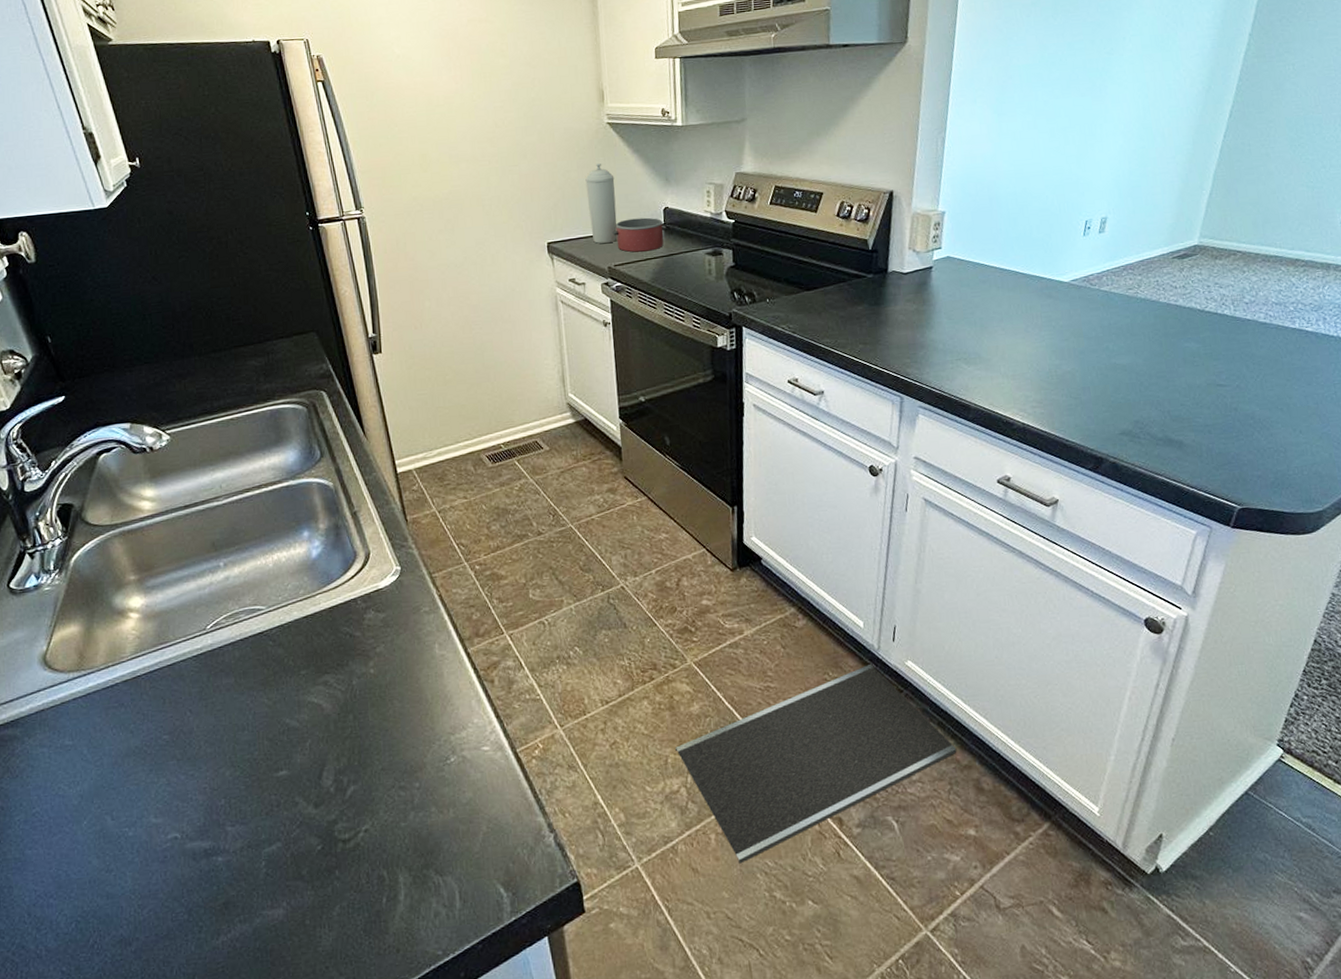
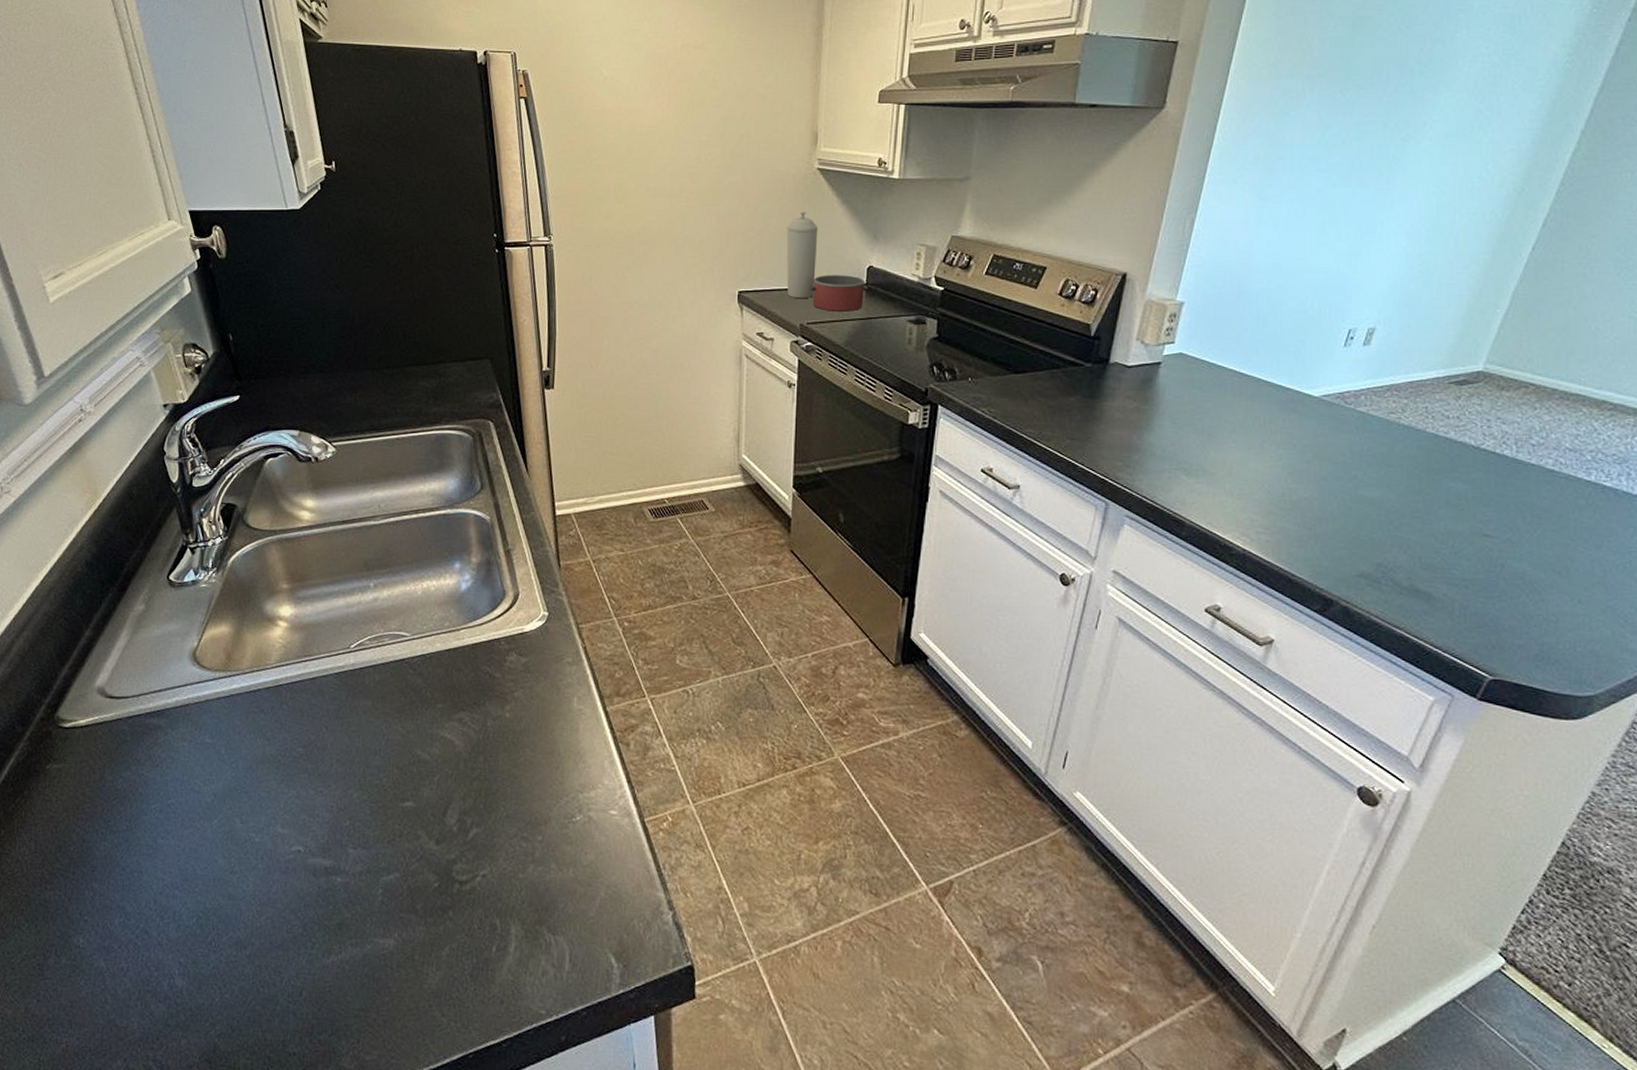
door mat: present [675,663,957,864] -> none [811,788,1120,978]

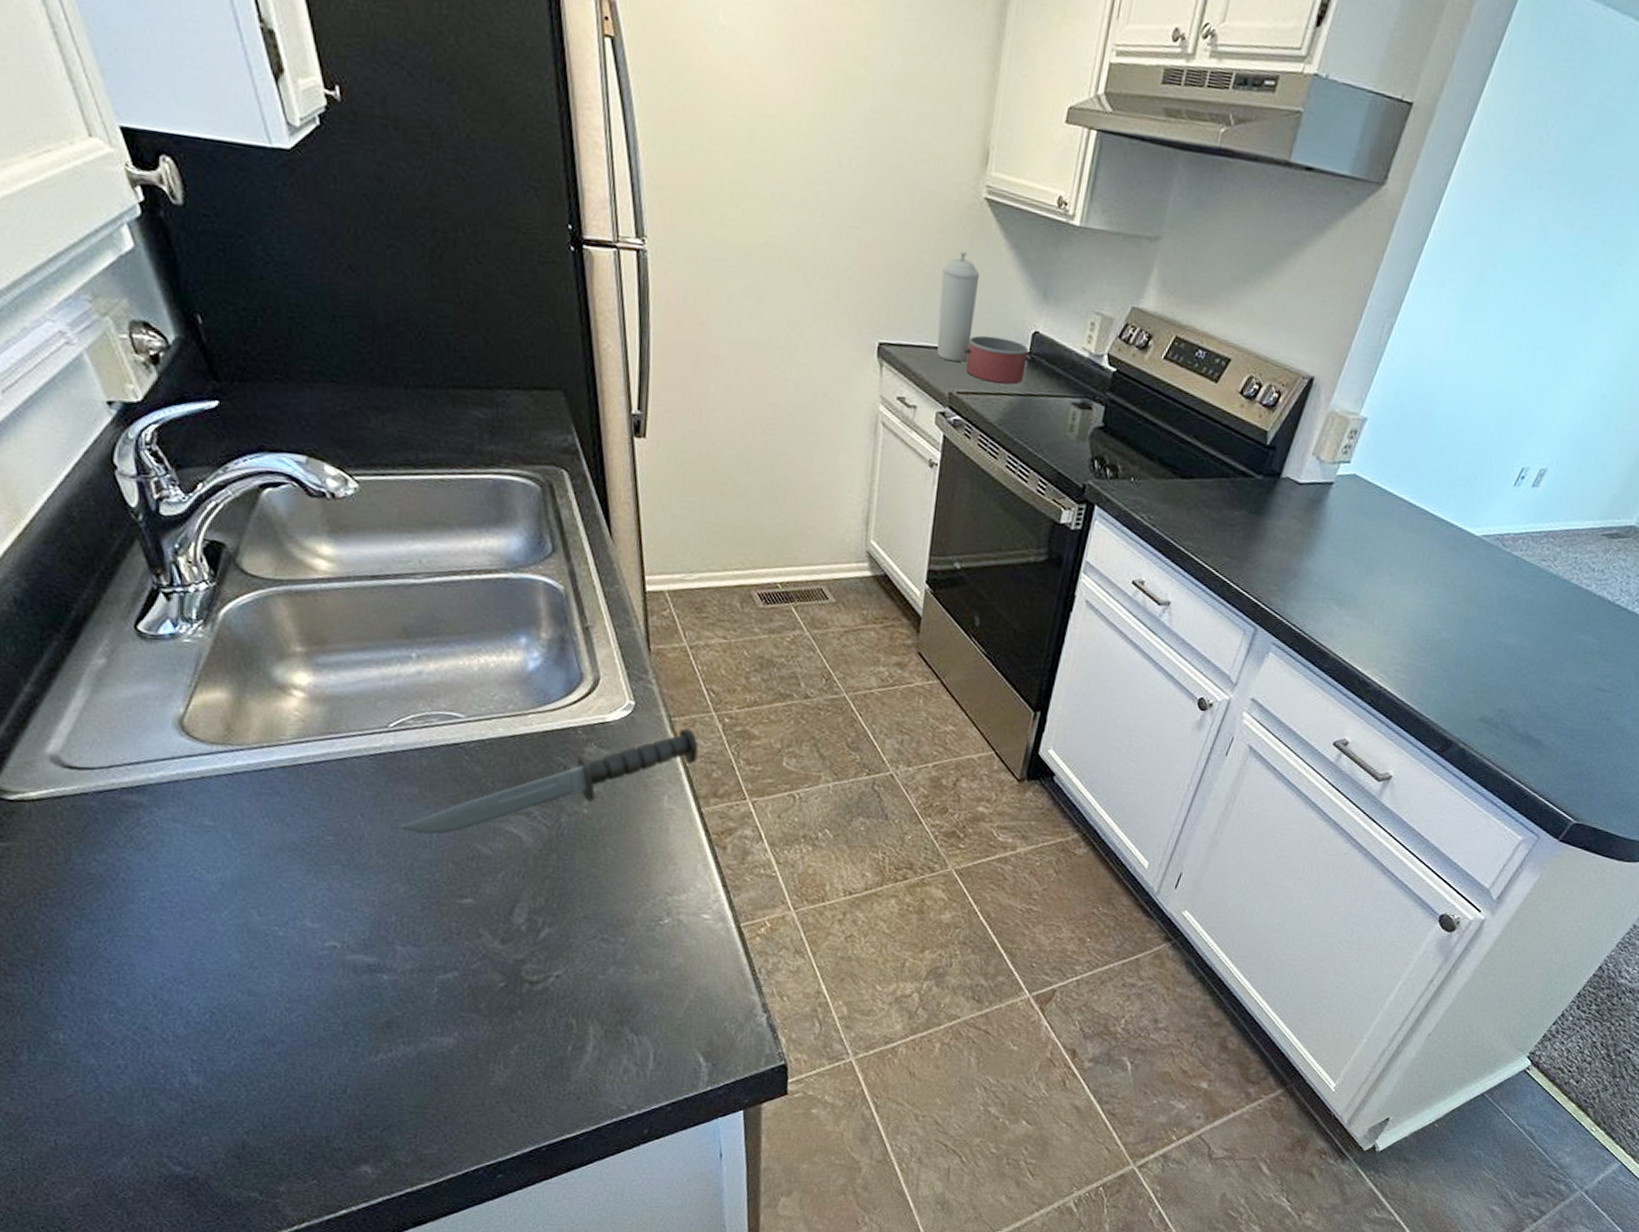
knife: none [352,633,603,743] -> present [395,728,699,834]

